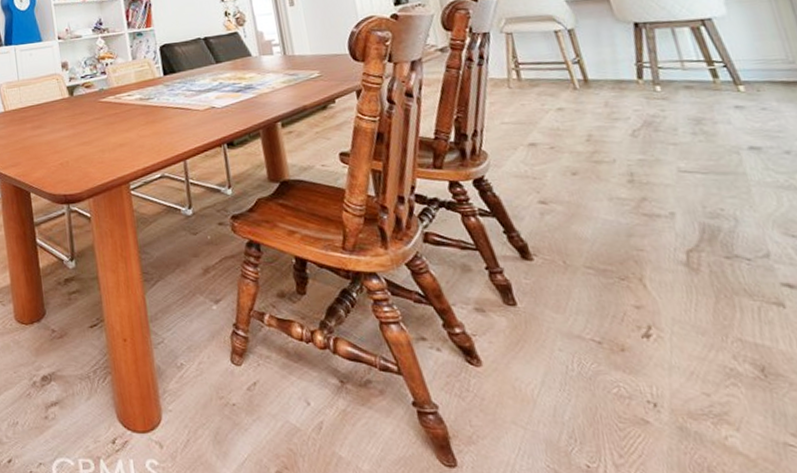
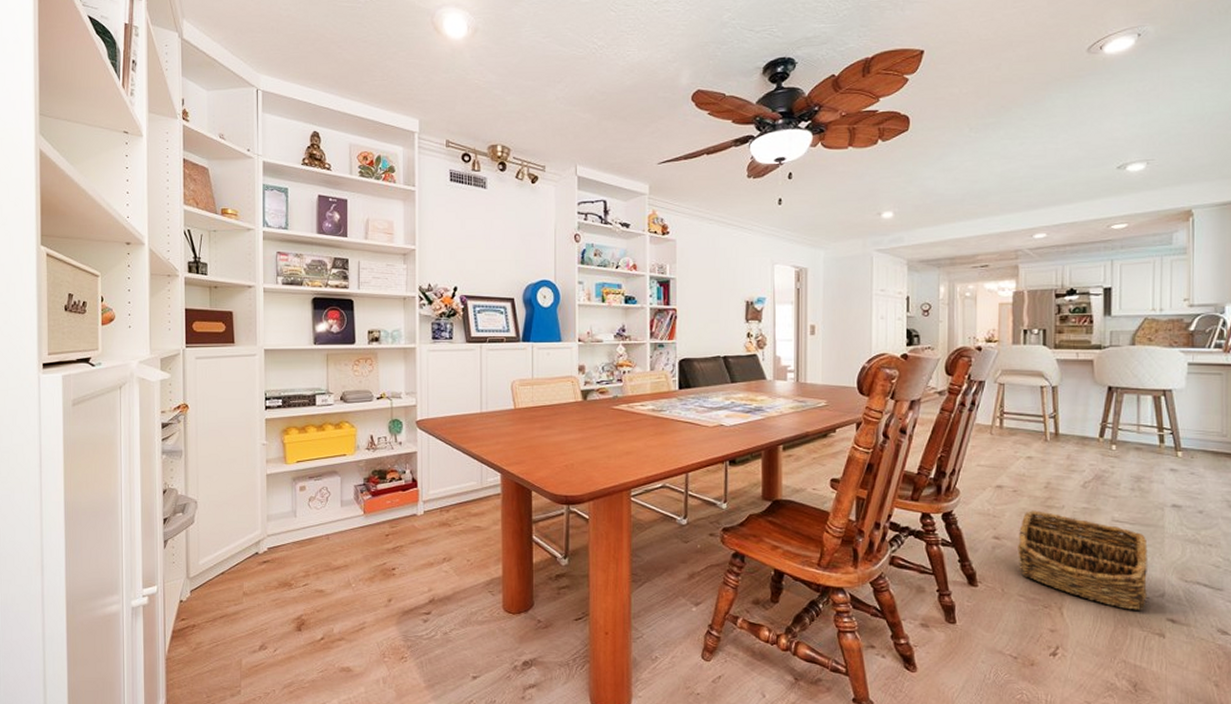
basket: none [567,167,749,276] -> present [1018,510,1148,611]

